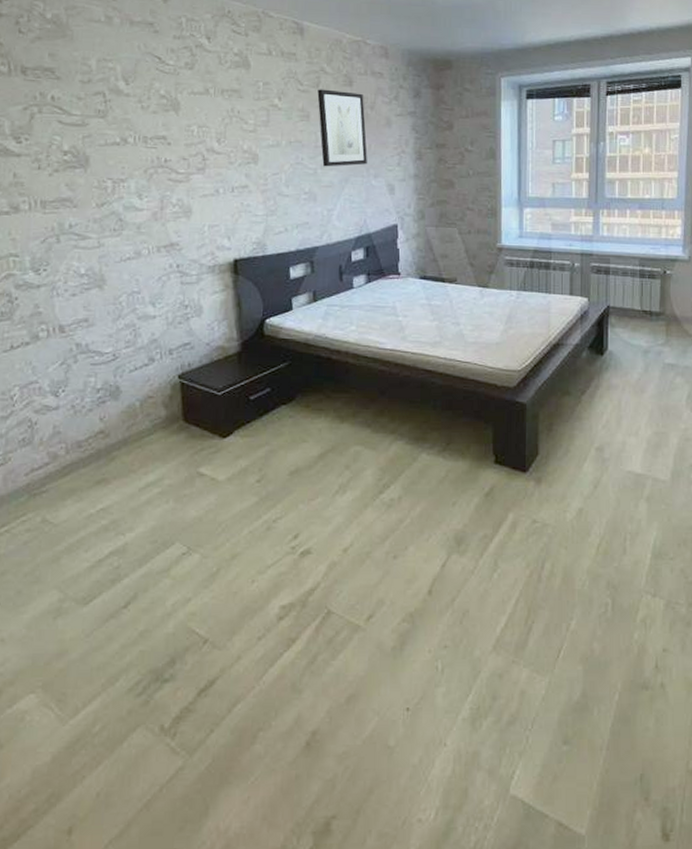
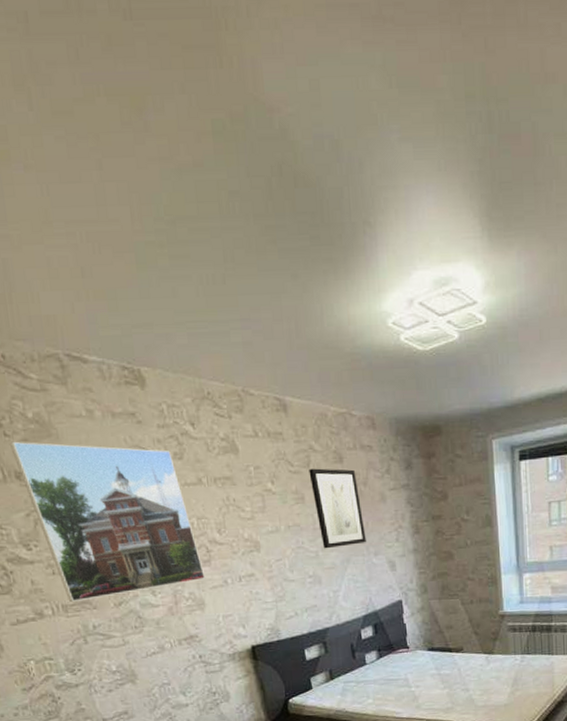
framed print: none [23,38,197,199] -> present [10,441,206,603]

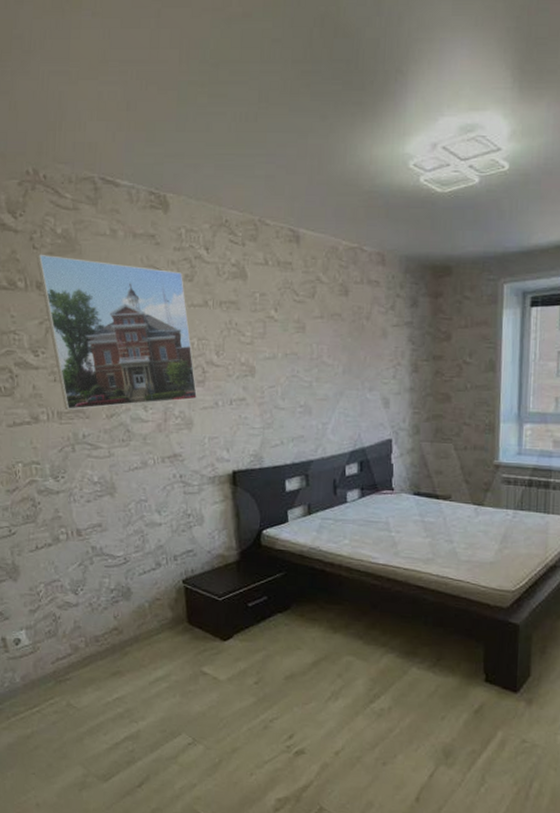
wall art: present [309,468,366,549] -> none [313,299,363,380]

